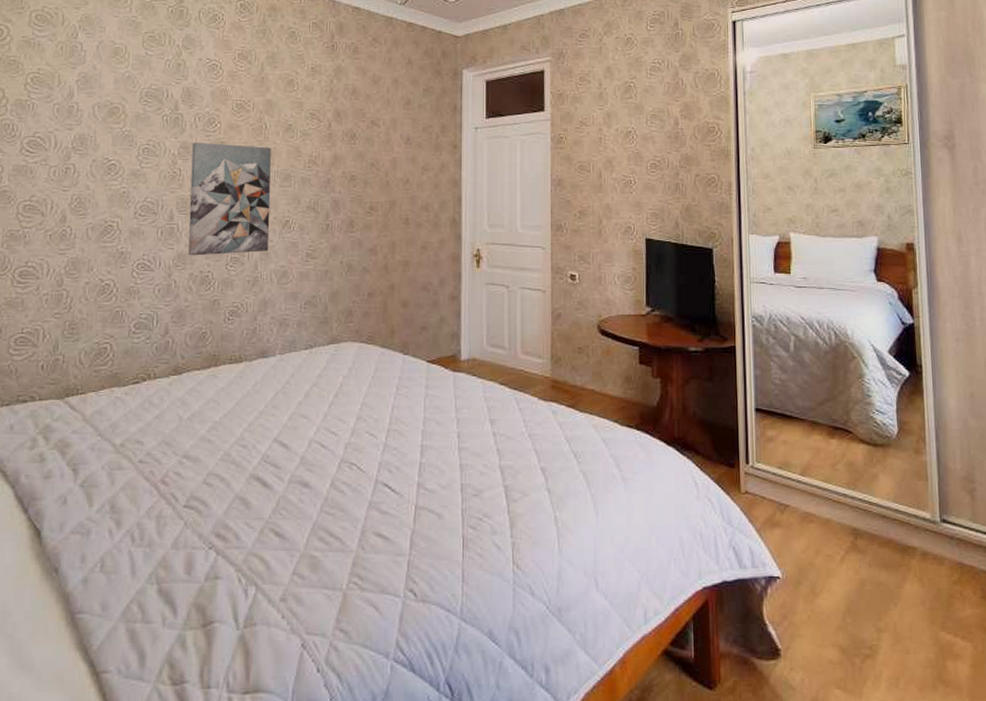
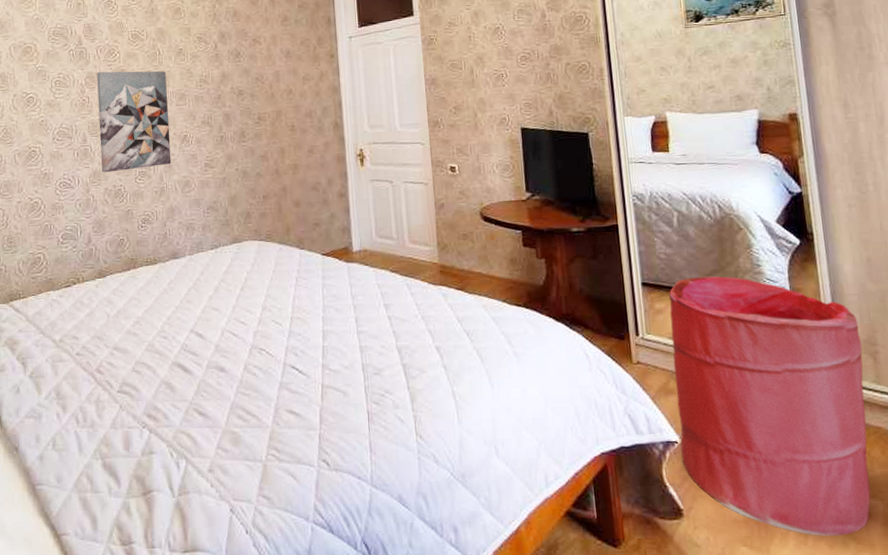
laundry hamper: none [780,404,961,678] -> present [668,276,871,536]

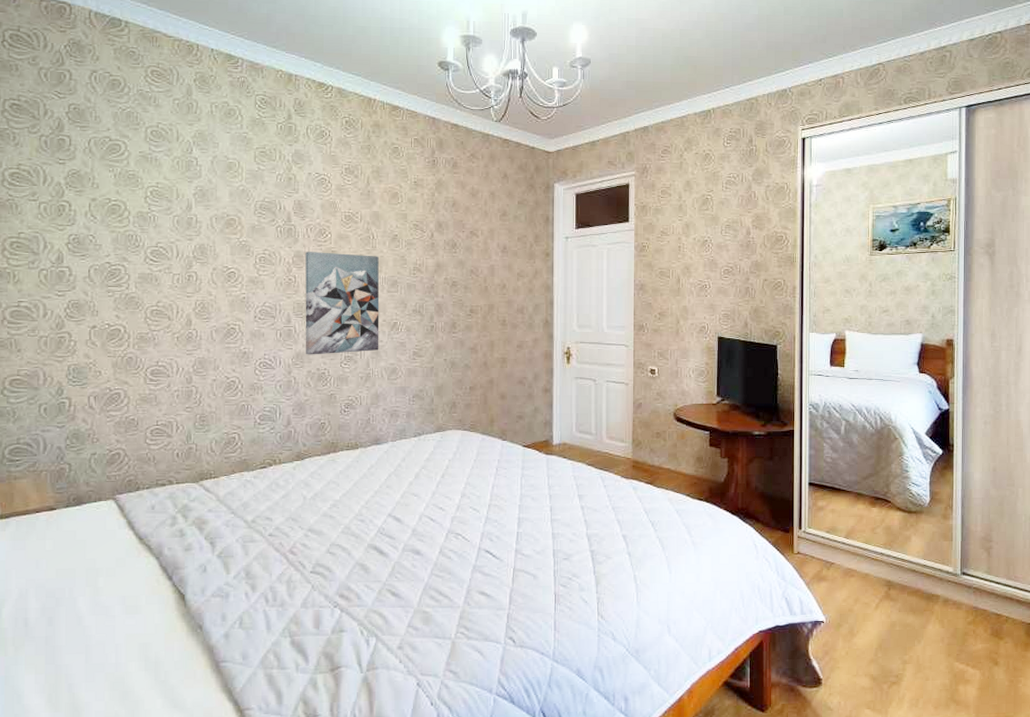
laundry hamper: present [668,276,871,536] -> none [826,478,980,699]

